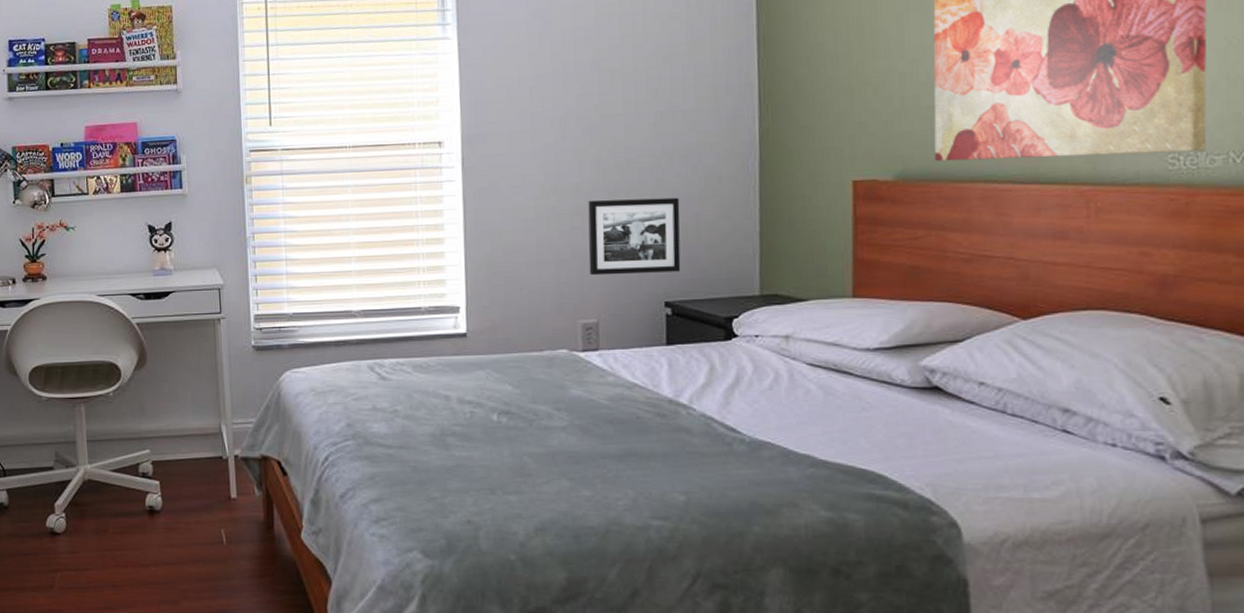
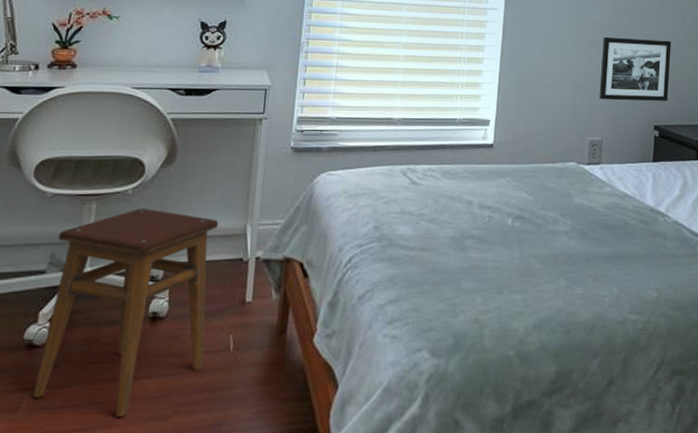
stool: none [58,410,202,599] -> present [32,208,219,417]

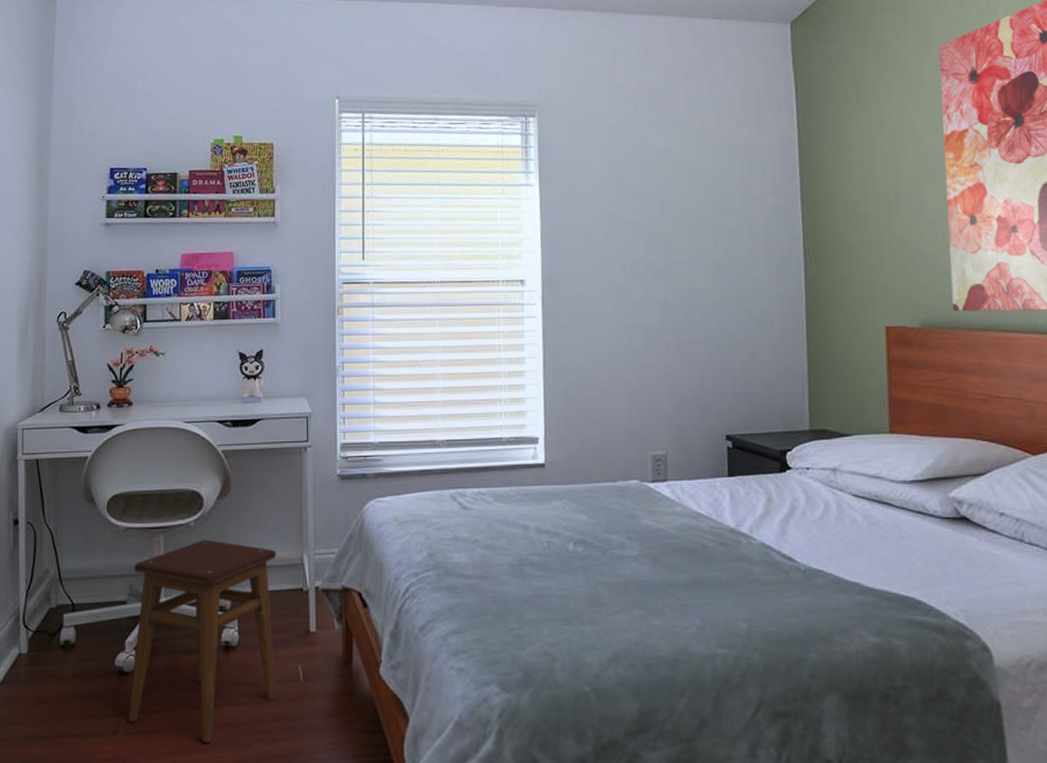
picture frame: present [599,36,672,101] -> none [656,338,740,409]

